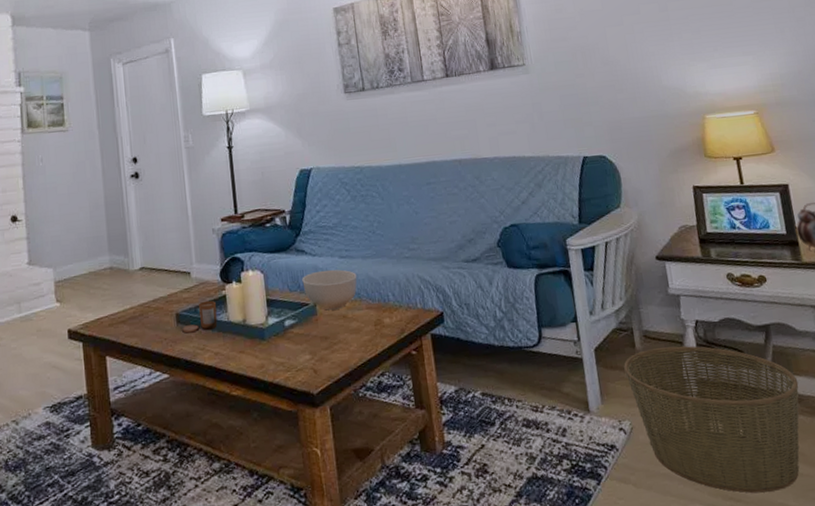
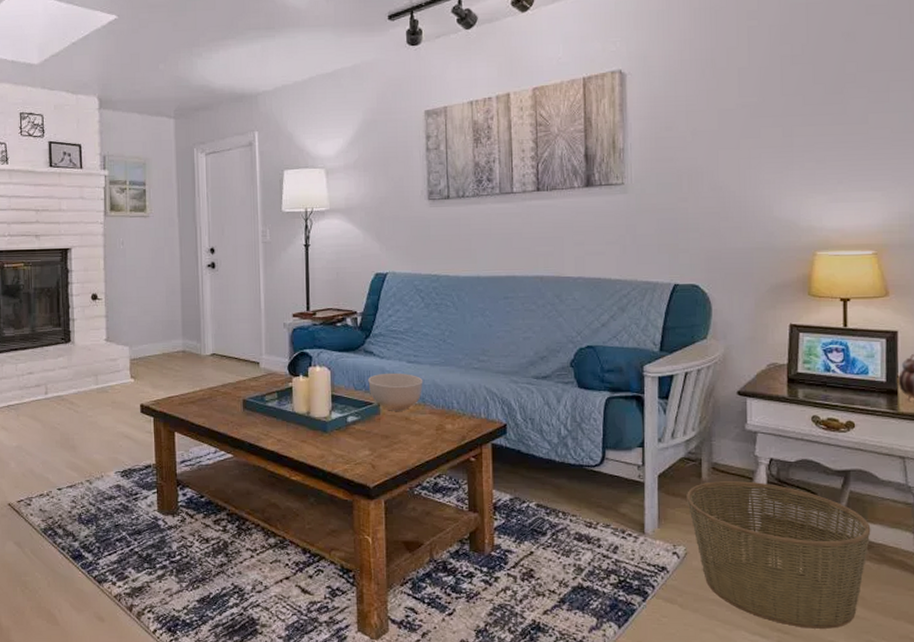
candle: present [182,300,218,334] -> none [248,390,282,419]

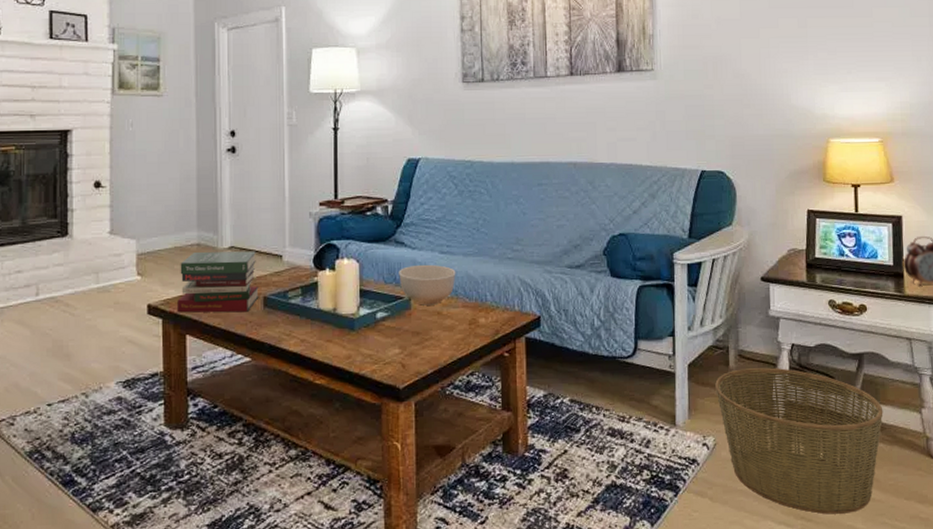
books: none [166,358,239,413] -> present [177,251,259,313]

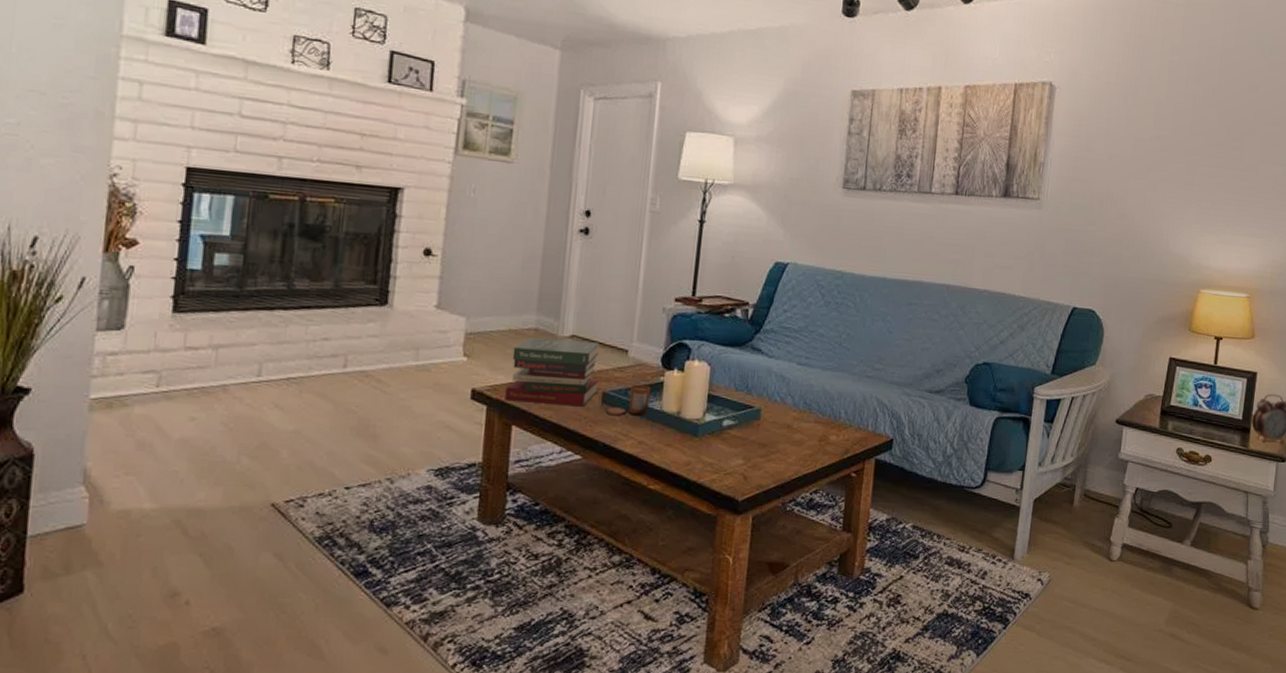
candle: none [269,286,306,318] -> present [606,384,650,417]
bowl: present [399,264,456,306] -> none [751,374,812,418]
basket: present [715,367,883,515] -> none [1057,508,1213,655]

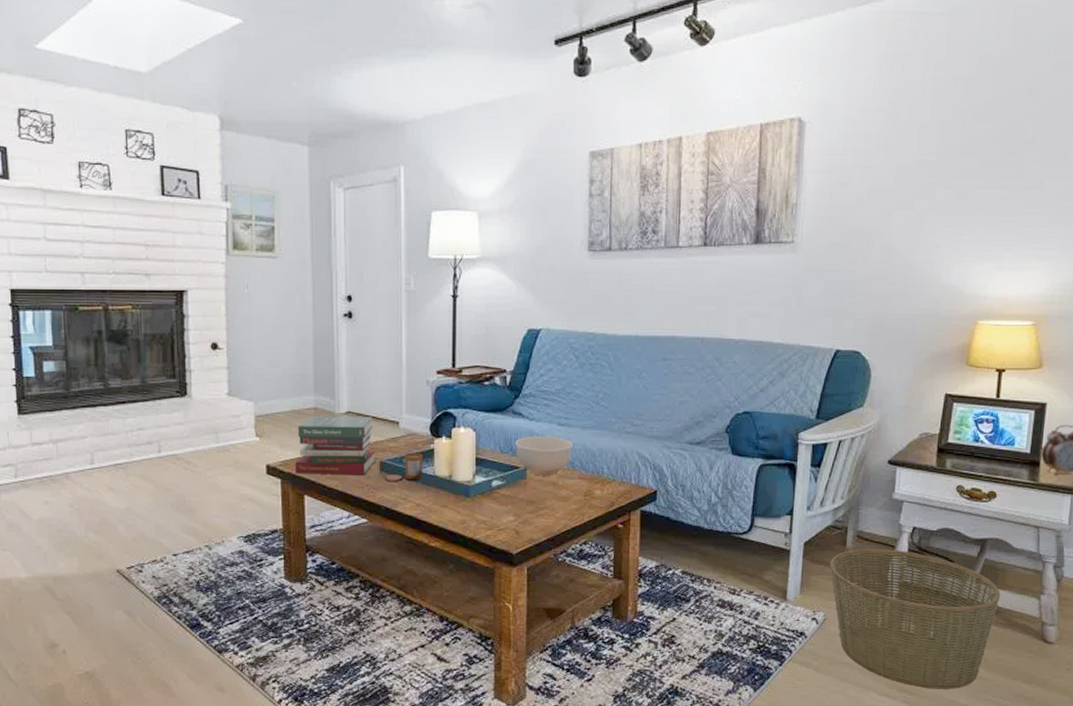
bowl: none [751,374,812,418] -> present [515,435,573,476]
basket: none [1057,508,1213,655] -> present [830,549,1001,689]

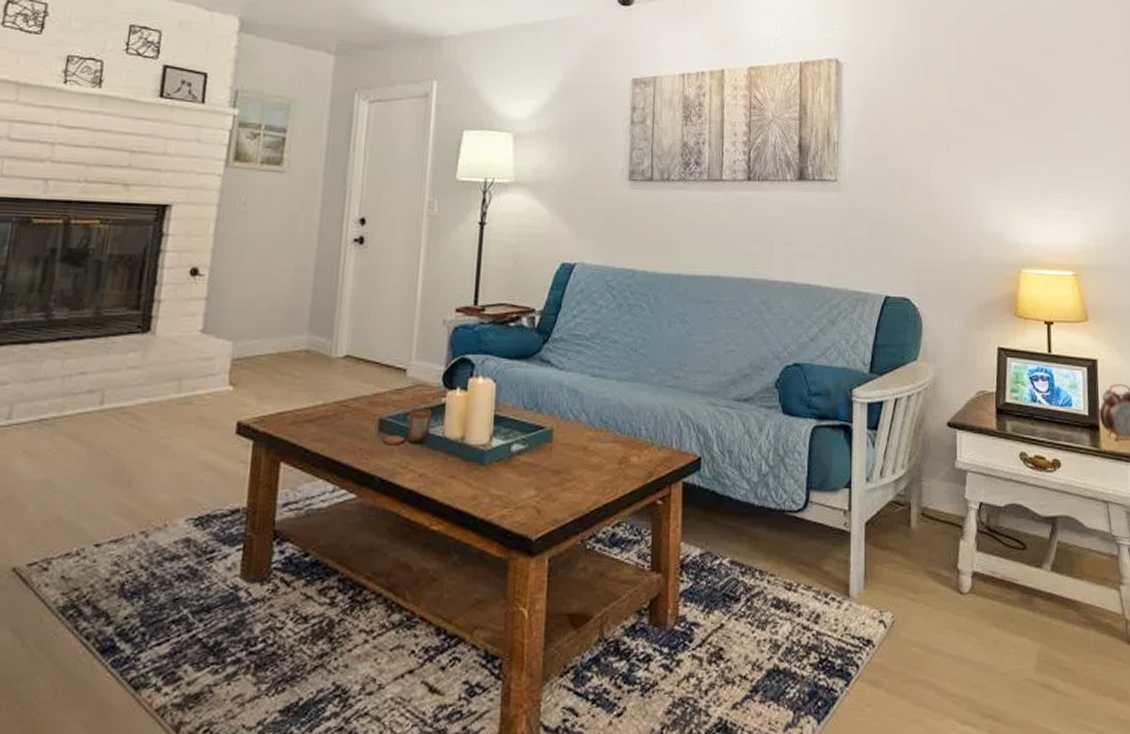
books: present [295,416,376,476] -> none [273,361,376,437]
bowl: present [515,435,573,476] -> none [541,388,608,438]
basket: present [830,549,1001,689] -> none [895,530,1079,713]

